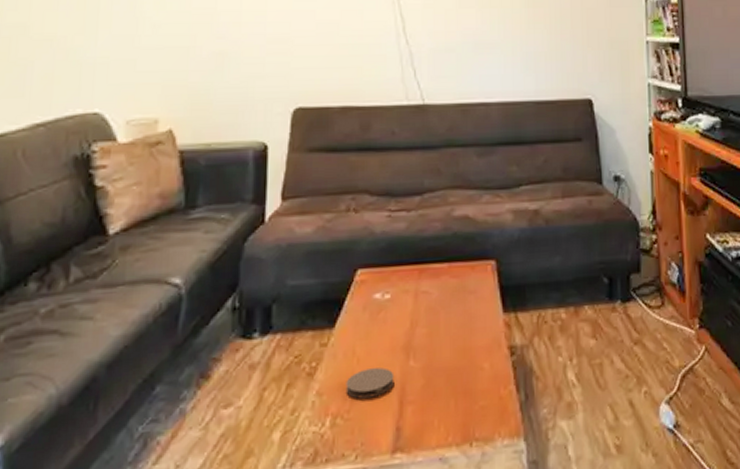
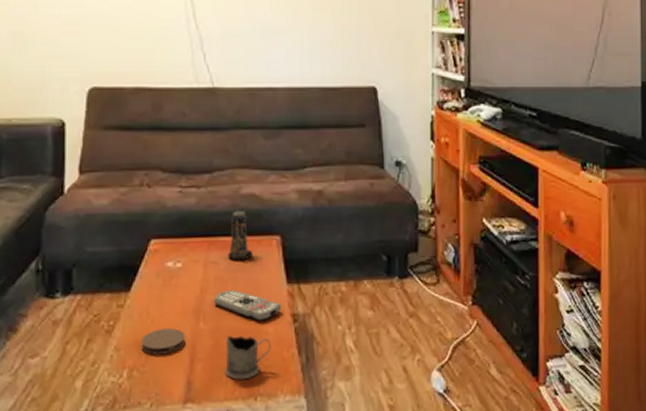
remote control: none [425,322,497,356] -> present [214,290,281,321]
tea glass holder: none [438,373,487,424] -> present [225,335,271,381]
candle: none [439,233,467,290] -> present [227,210,253,261]

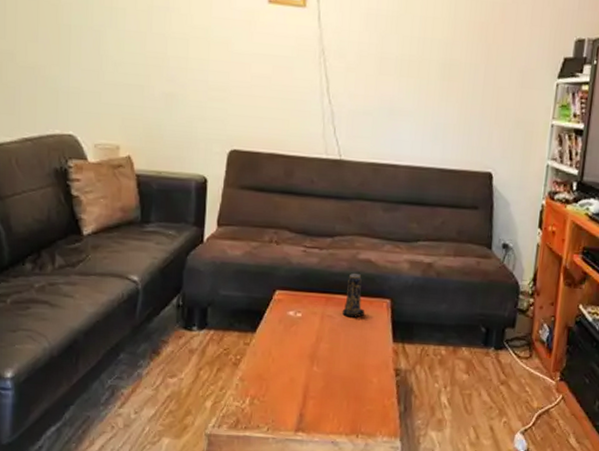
coaster: present [141,328,186,355] -> none [262,367,301,389]
remote control: present [214,290,281,321] -> none [327,342,386,372]
tea glass holder: present [225,335,271,381] -> none [333,380,375,419]

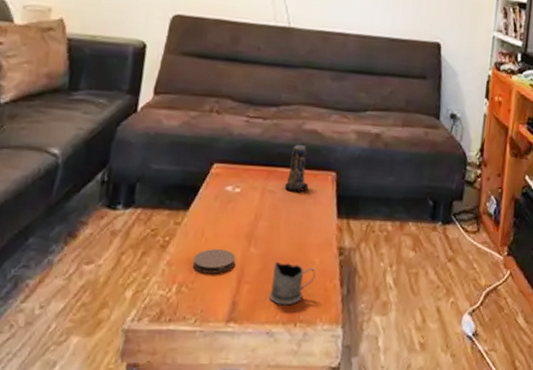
coaster: none [262,367,301,389] -> present [192,249,236,274]
tea glass holder: none [333,380,375,419] -> present [269,261,316,306]

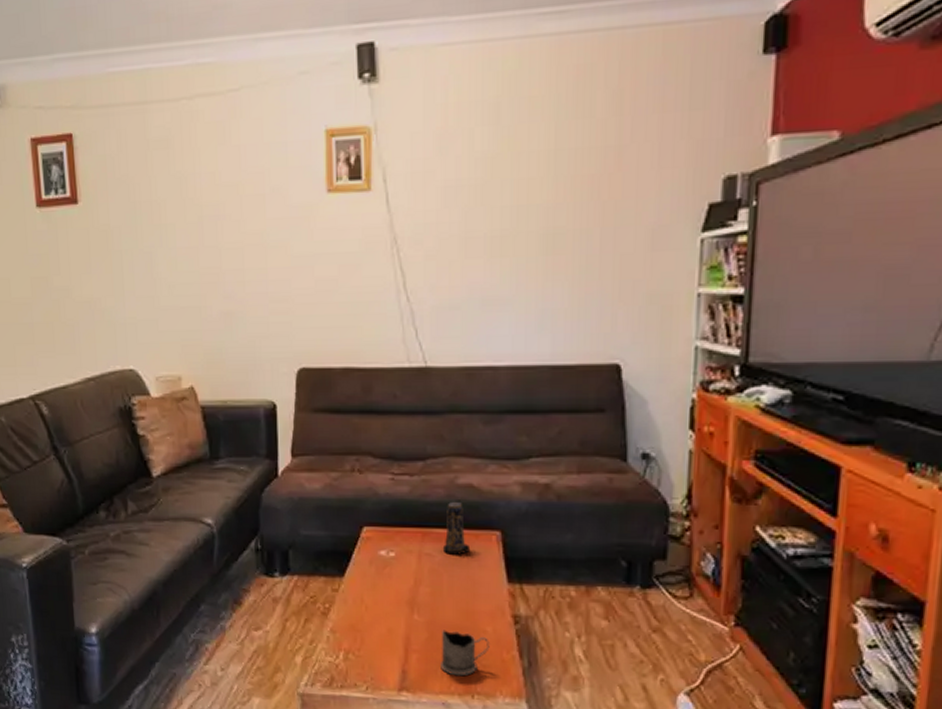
coaster: present [192,249,236,274] -> none [356,616,400,642]

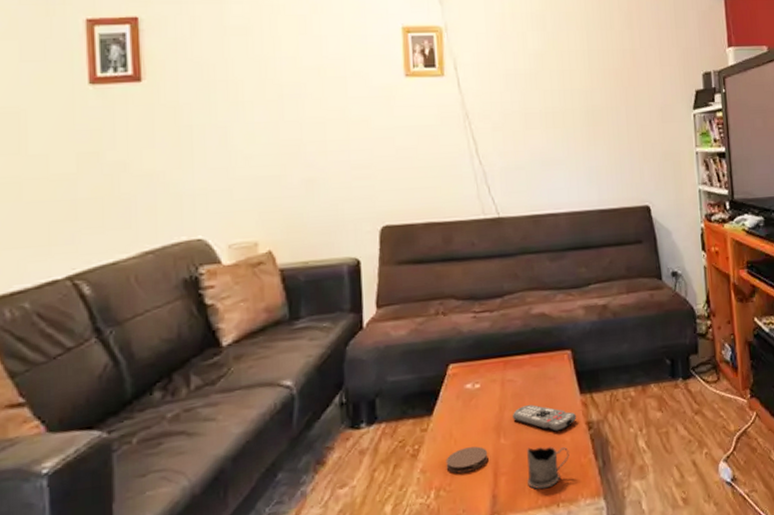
coaster: none [356,616,400,642] -> present [446,446,488,474]
remote control: none [429,584,501,619] -> present [513,404,576,432]
candle: present [442,501,471,555] -> none [522,329,547,378]

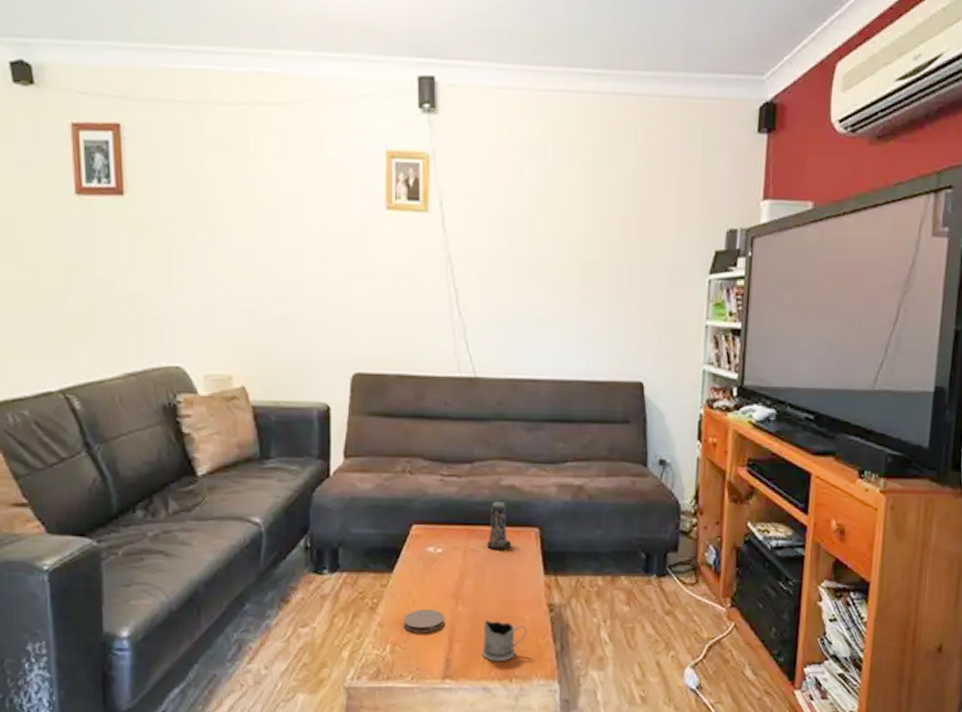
remote control: present [513,404,576,432] -> none [473,578,538,608]
candle: none [522,329,547,378] -> present [486,501,512,550]

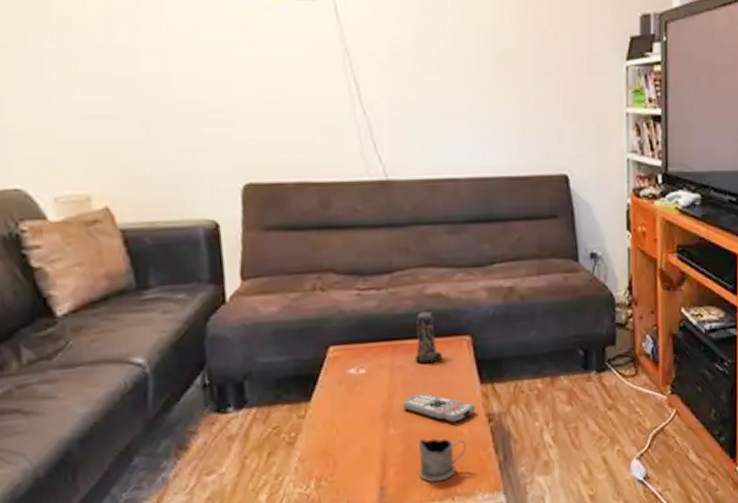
coaster: present [403,609,445,633] -> none [327,435,376,464]
remote control: none [473,578,538,608] -> present [403,393,475,423]

